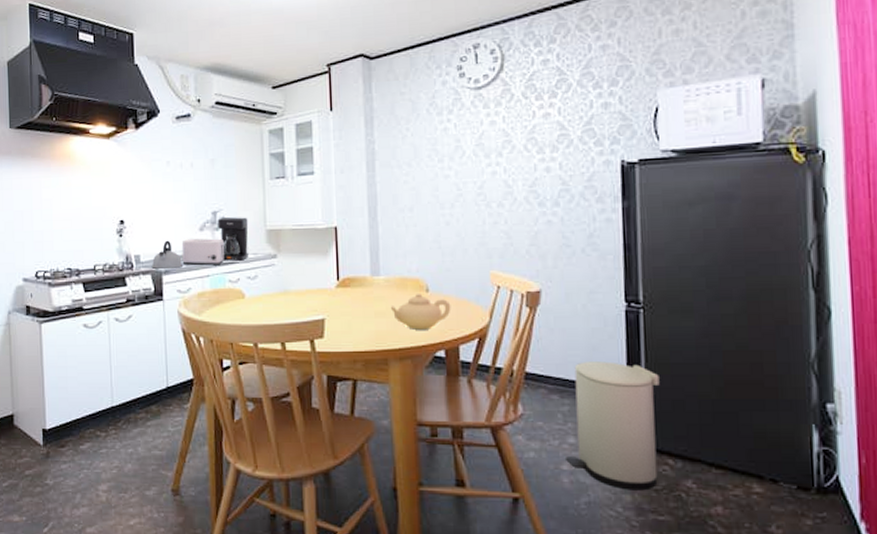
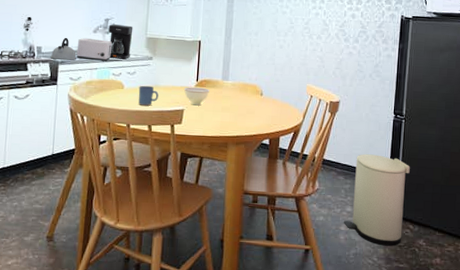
mug: none [263,291,290,318] -> present [138,85,159,106]
bowl: none [321,288,356,312] -> present [183,87,210,106]
teapot: present [391,294,451,330] -> none [234,96,277,123]

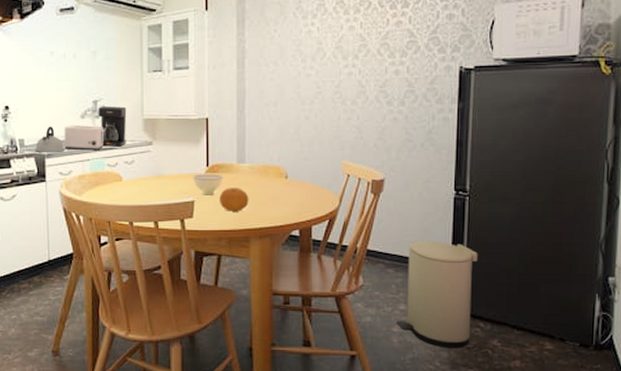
mug: present [138,85,159,106] -> none [139,175,163,199]
fruit: none [205,100,230,121] -> present [220,188,249,212]

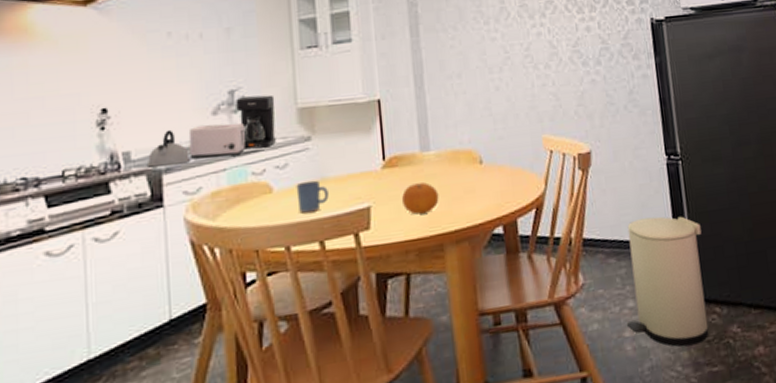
mug: none [139,175,163,199] -> present [296,180,329,213]
bowl: present [192,174,224,195] -> none [365,168,405,198]

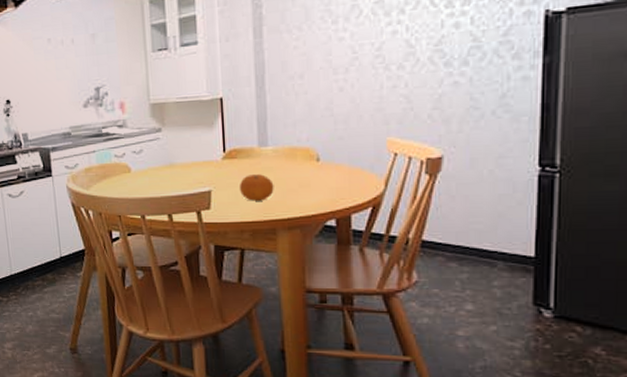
kettle: present [146,129,190,168] -> none [39,118,69,147]
toaster: present [188,123,246,159] -> none [67,114,109,142]
coffee maker: present [236,95,276,150] -> none [101,91,133,137]
mug: present [296,180,329,213] -> none [149,165,176,191]
pedal bin: present [626,216,708,347] -> none [460,228,573,357]

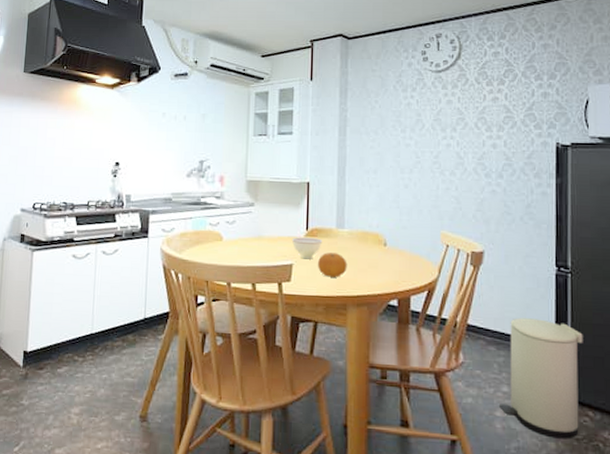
bowl: none [207,160,243,184] -> present [291,237,323,260]
pedal bin: none [460,228,573,357] -> present [498,318,583,439]

